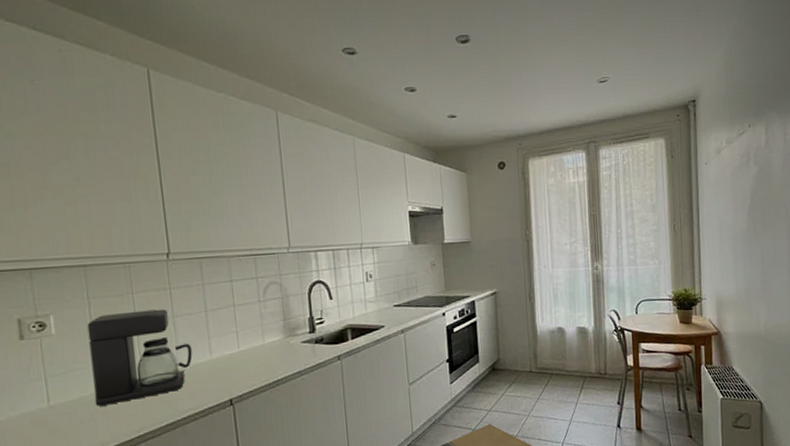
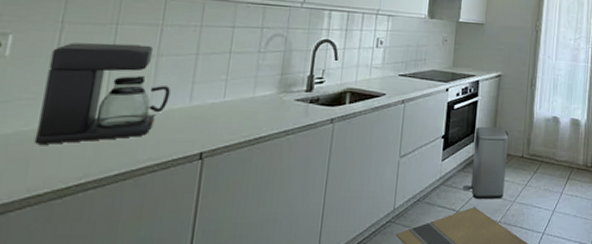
pedal bin: none [475,344,517,417] -> present [462,126,509,200]

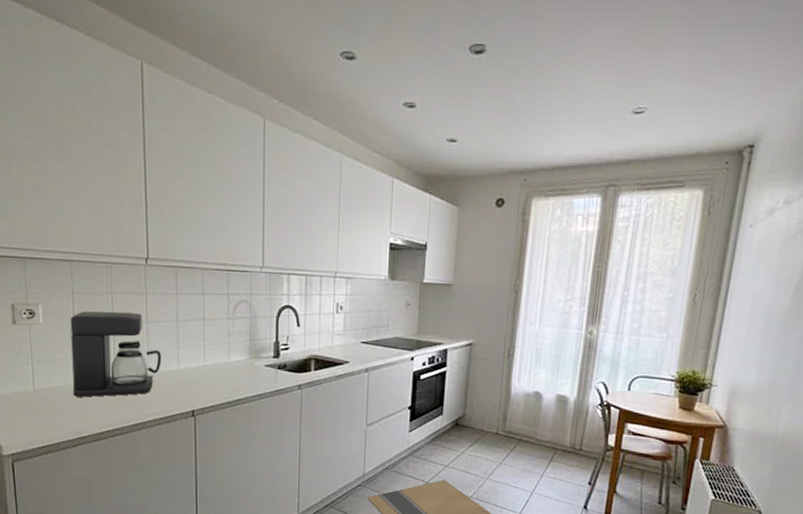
pedal bin: present [462,126,509,200] -> none [431,398,482,475]

